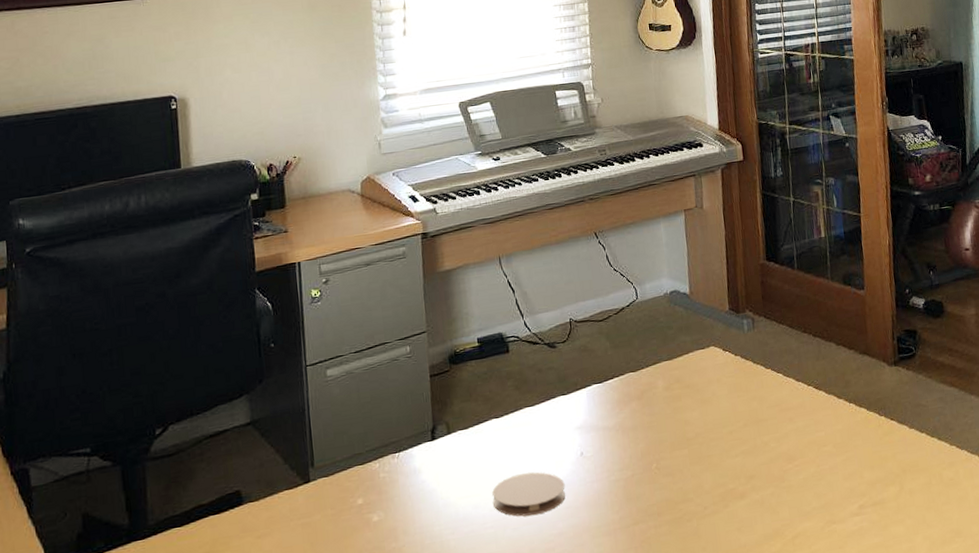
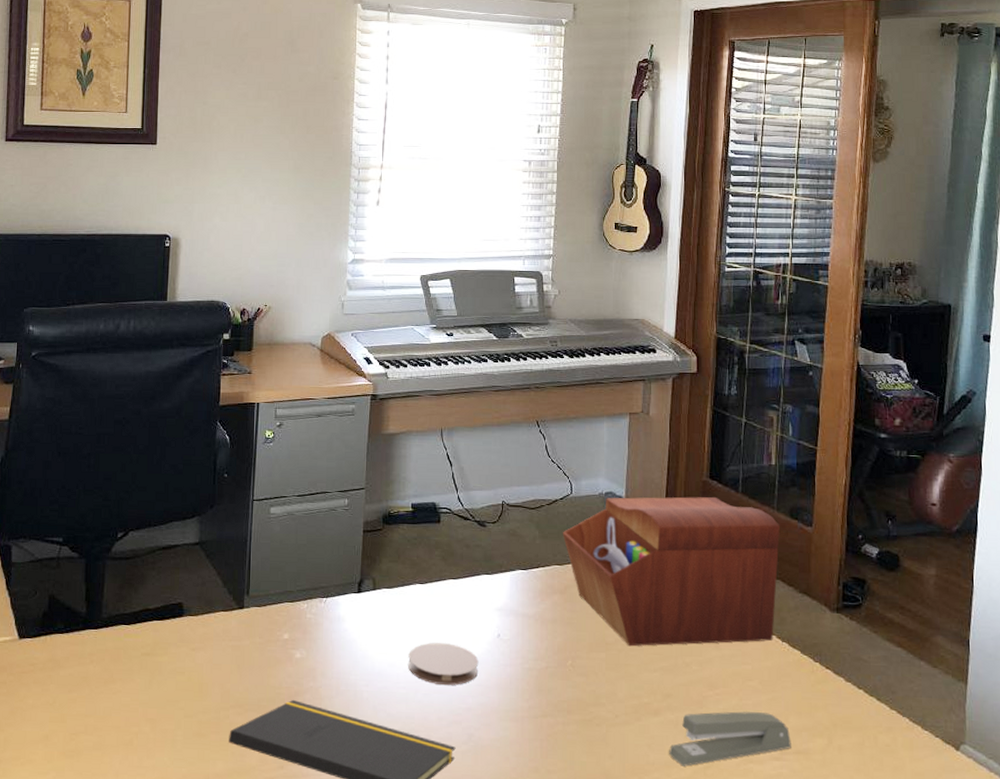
sewing box: none [632,278,841,438] -> present [562,497,780,647]
stapler: none [758,473,868,542] -> present [669,711,791,767]

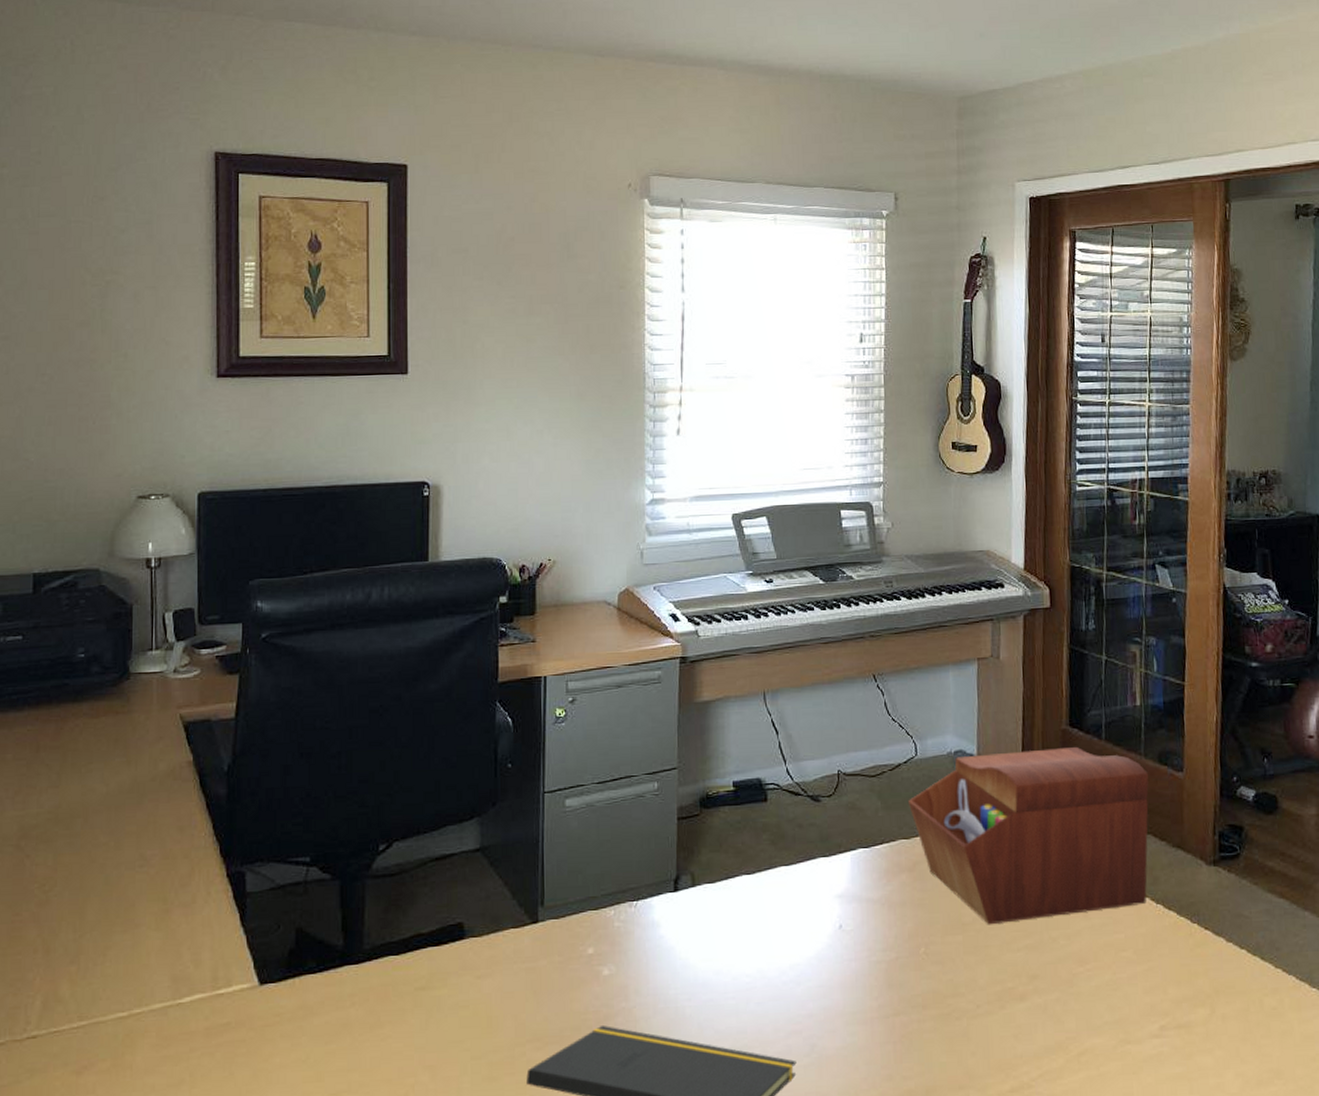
coaster: present [408,642,479,685] -> none [737,941,819,990]
stapler: present [669,711,791,767] -> none [1038,985,1172,1056]

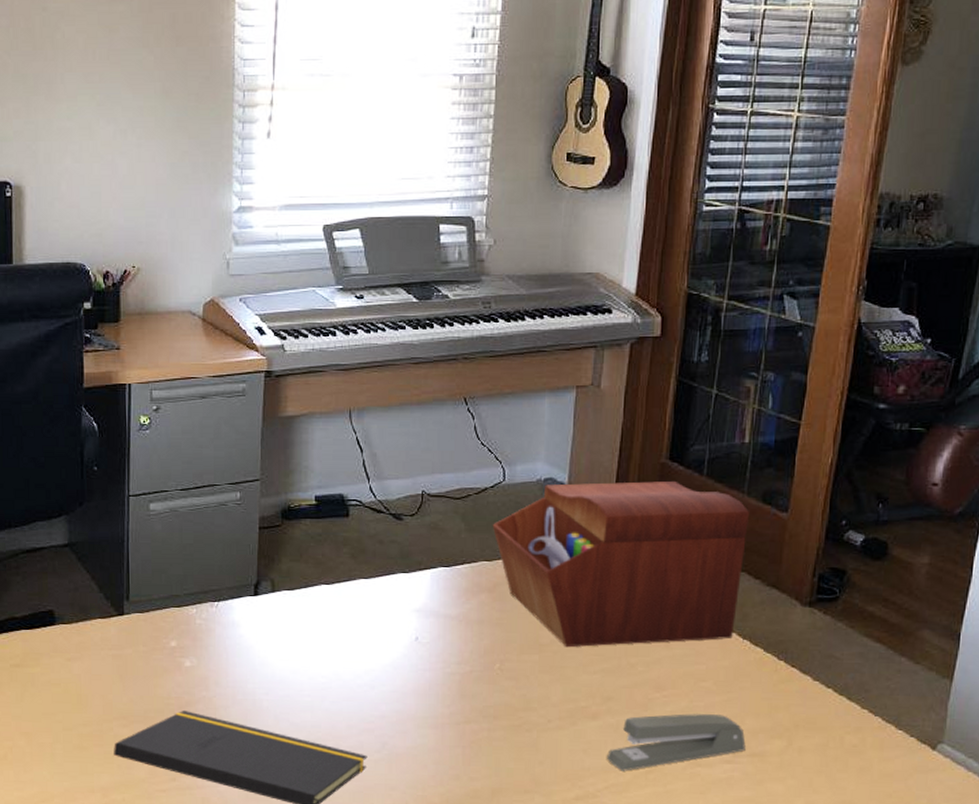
stapler: none [1038,985,1172,1056] -> present [607,714,746,771]

